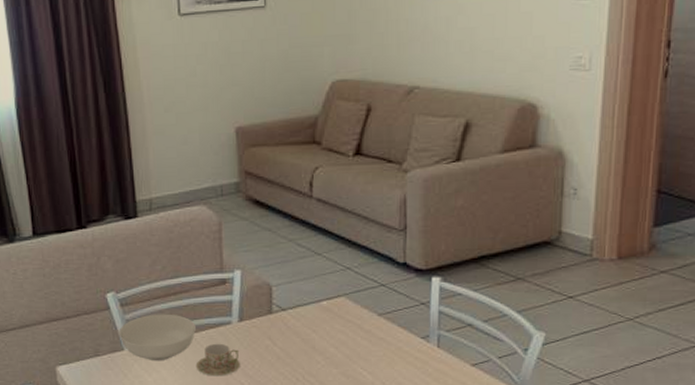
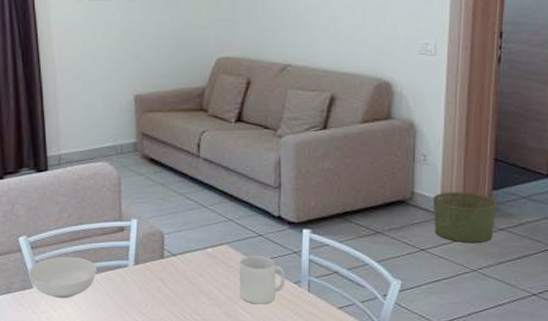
teacup: present [195,343,241,377] -> none [96,283,136,314]
mug: none [359,308,412,363] -> present [240,255,286,304]
basket: none [583,229,659,288] -> present [432,192,498,243]

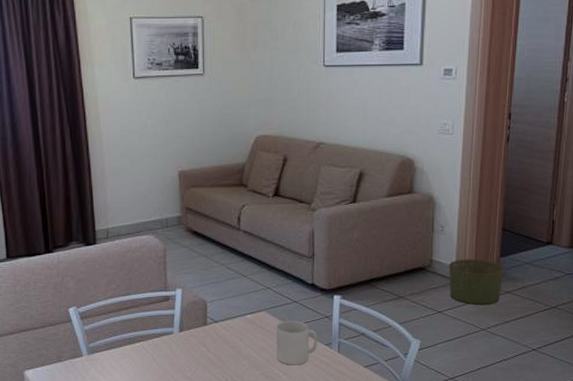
bowl: present [28,256,98,298] -> none [78,325,145,365]

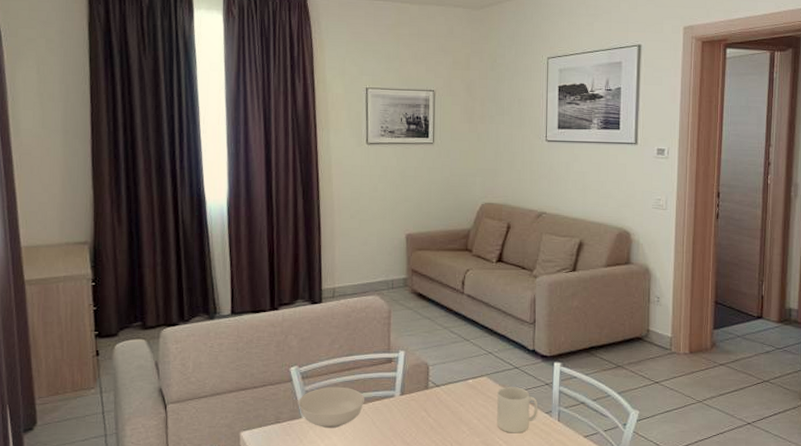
bowl: none [78,325,145,365] -> present [298,386,365,428]
basket: present [448,259,504,305] -> none [664,330,718,376]

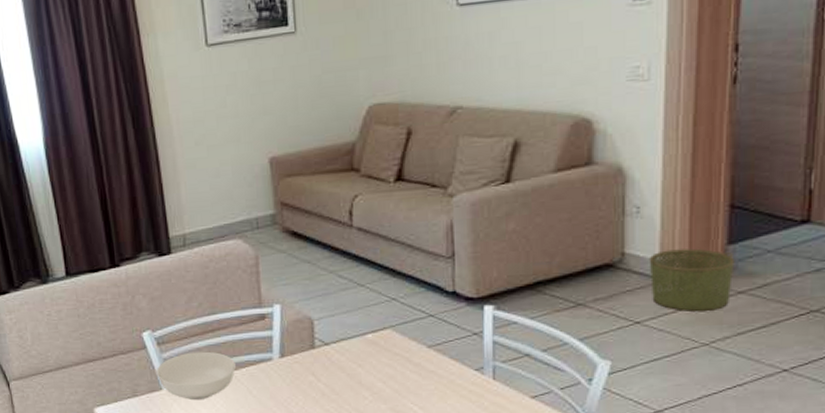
mug: present [497,387,539,434] -> none [407,339,465,397]
basket: none [664,330,718,376] -> present [649,248,735,312]

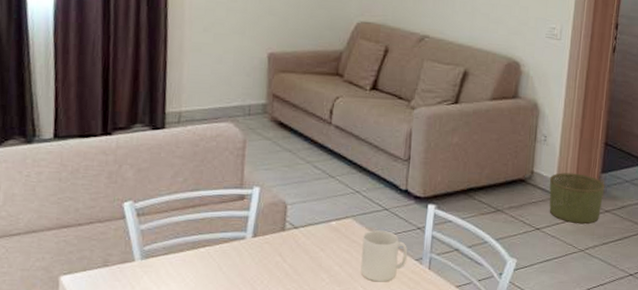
bowl: present [156,351,237,399] -> none [131,225,211,273]
mug: none [407,339,465,397] -> present [360,230,408,282]

